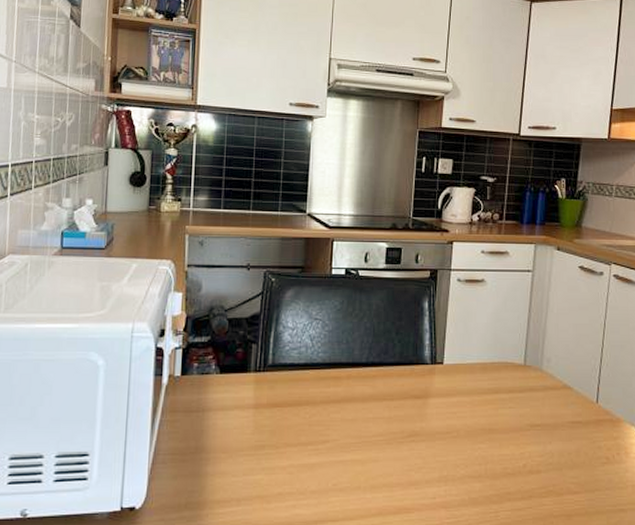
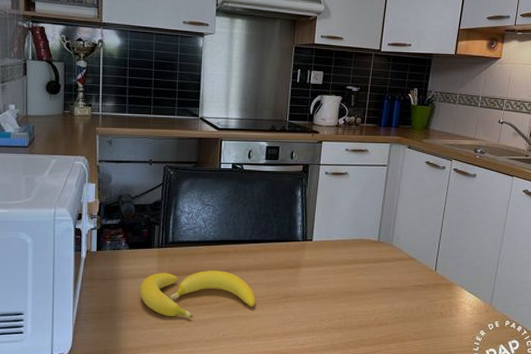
banana: none [231,401,374,462] -> present [139,270,255,318]

